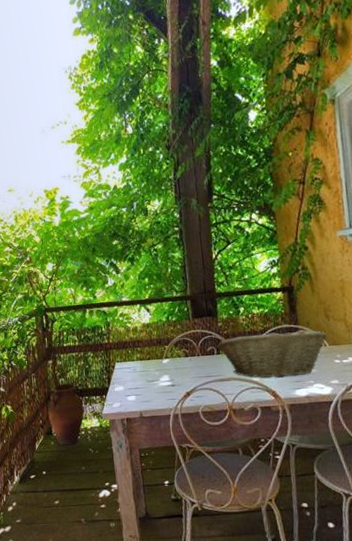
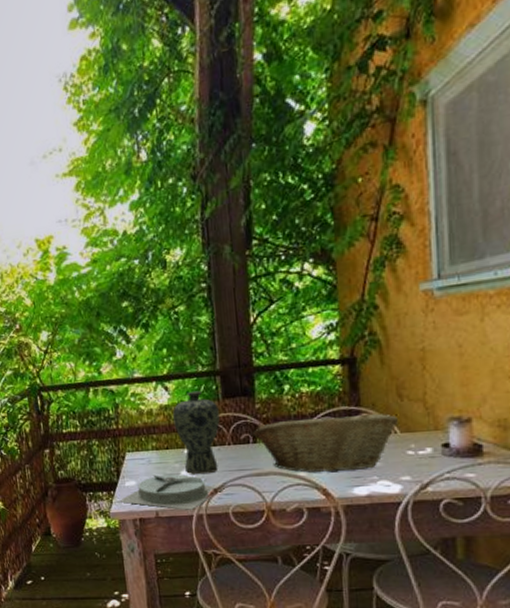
plate: none [109,380,195,411] -> present [118,474,225,510]
vase: none [153,312,191,381] -> present [173,390,220,475]

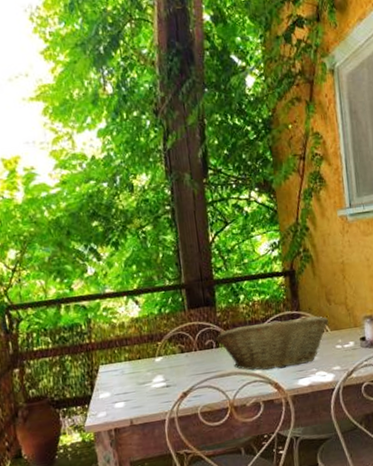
plate: present [118,474,225,510] -> none [92,382,193,416]
vase: present [173,390,220,475] -> none [143,303,187,381]

